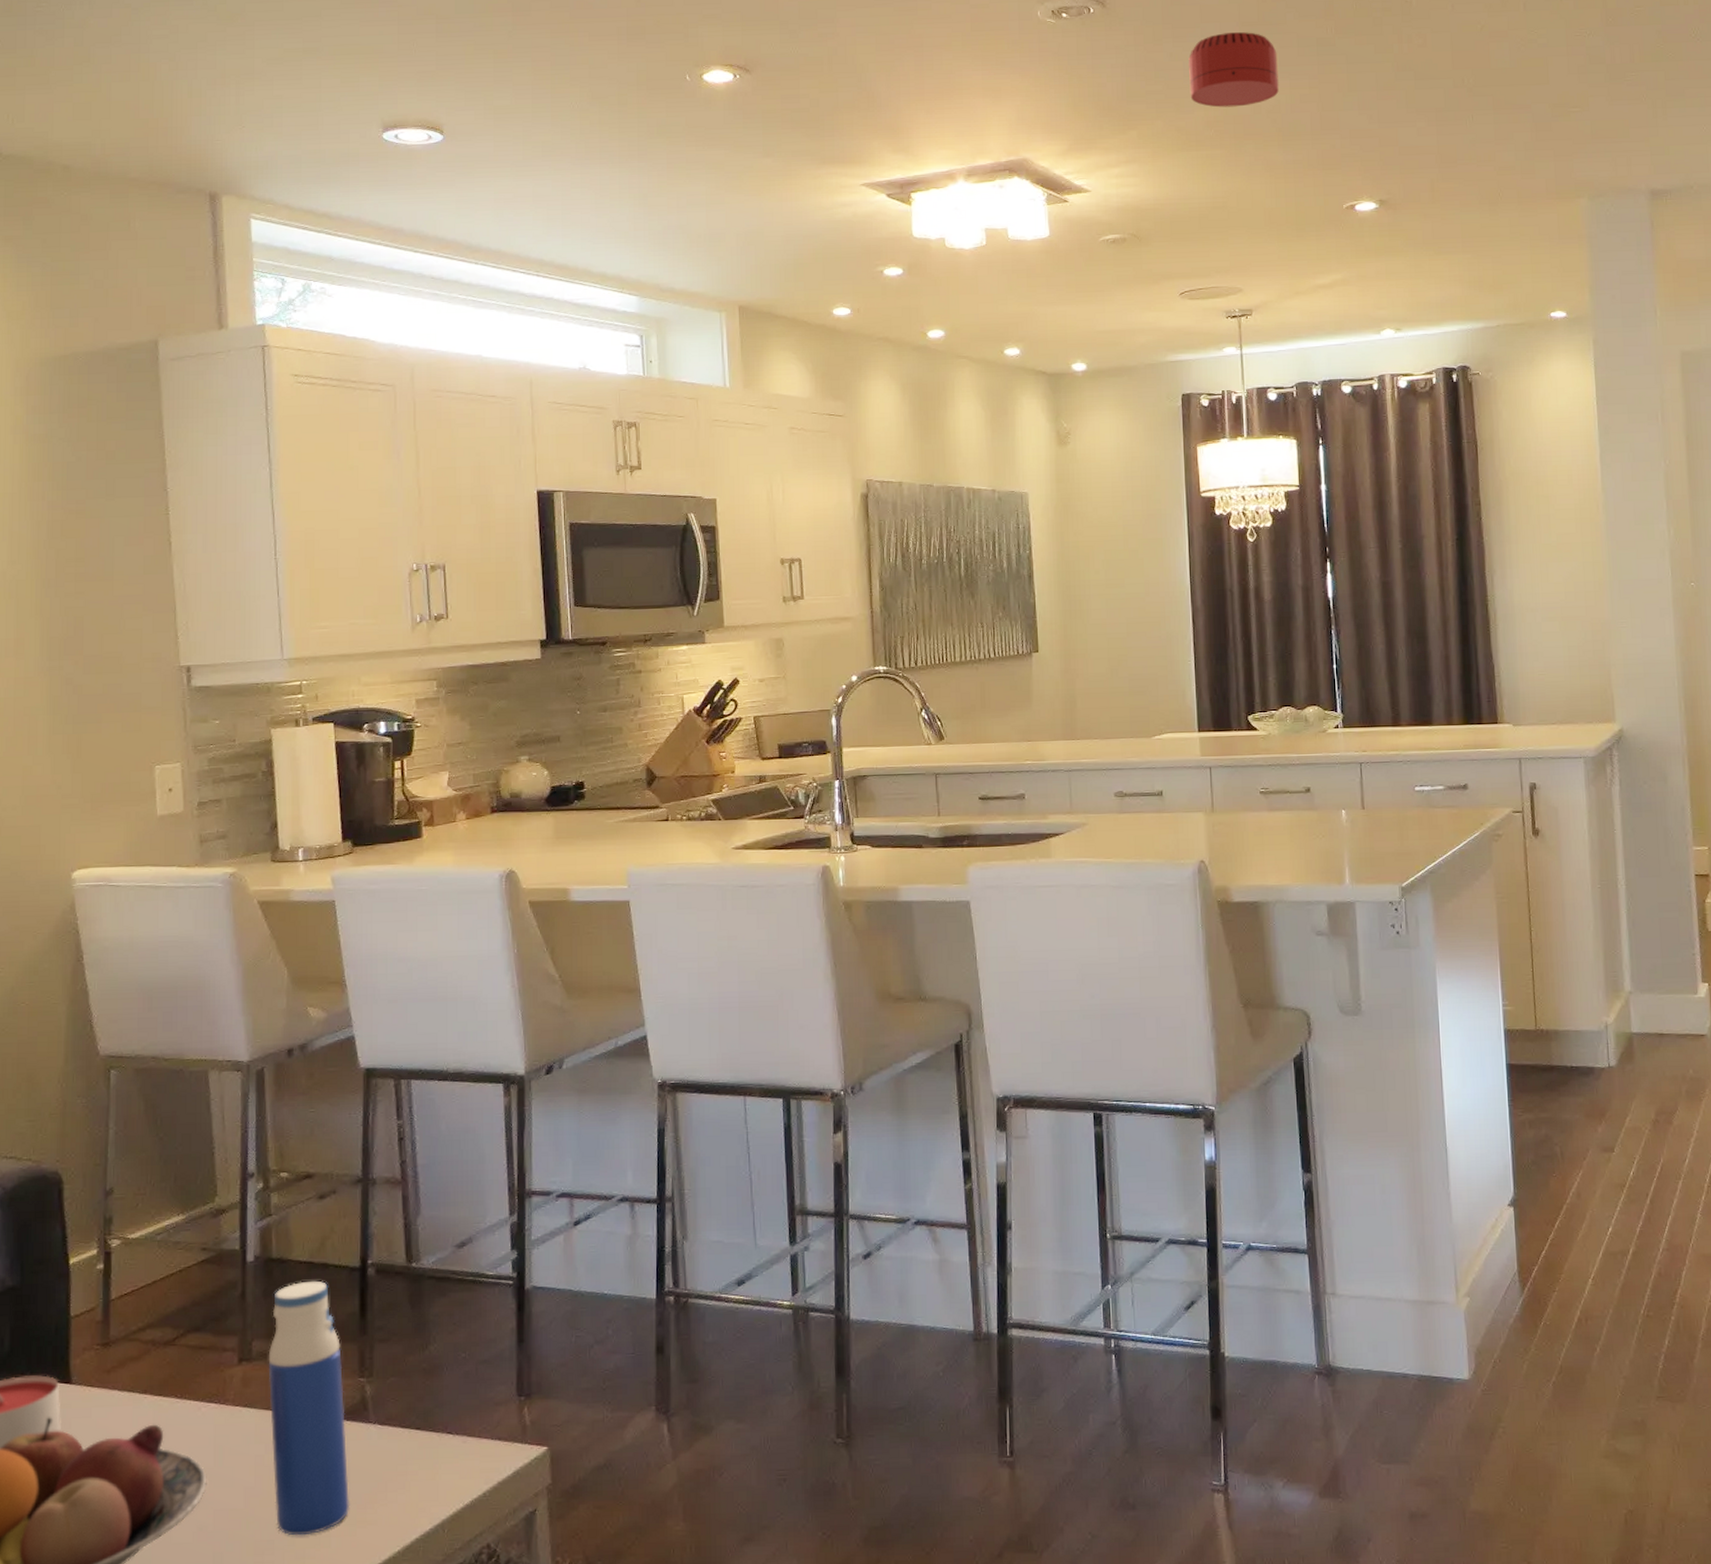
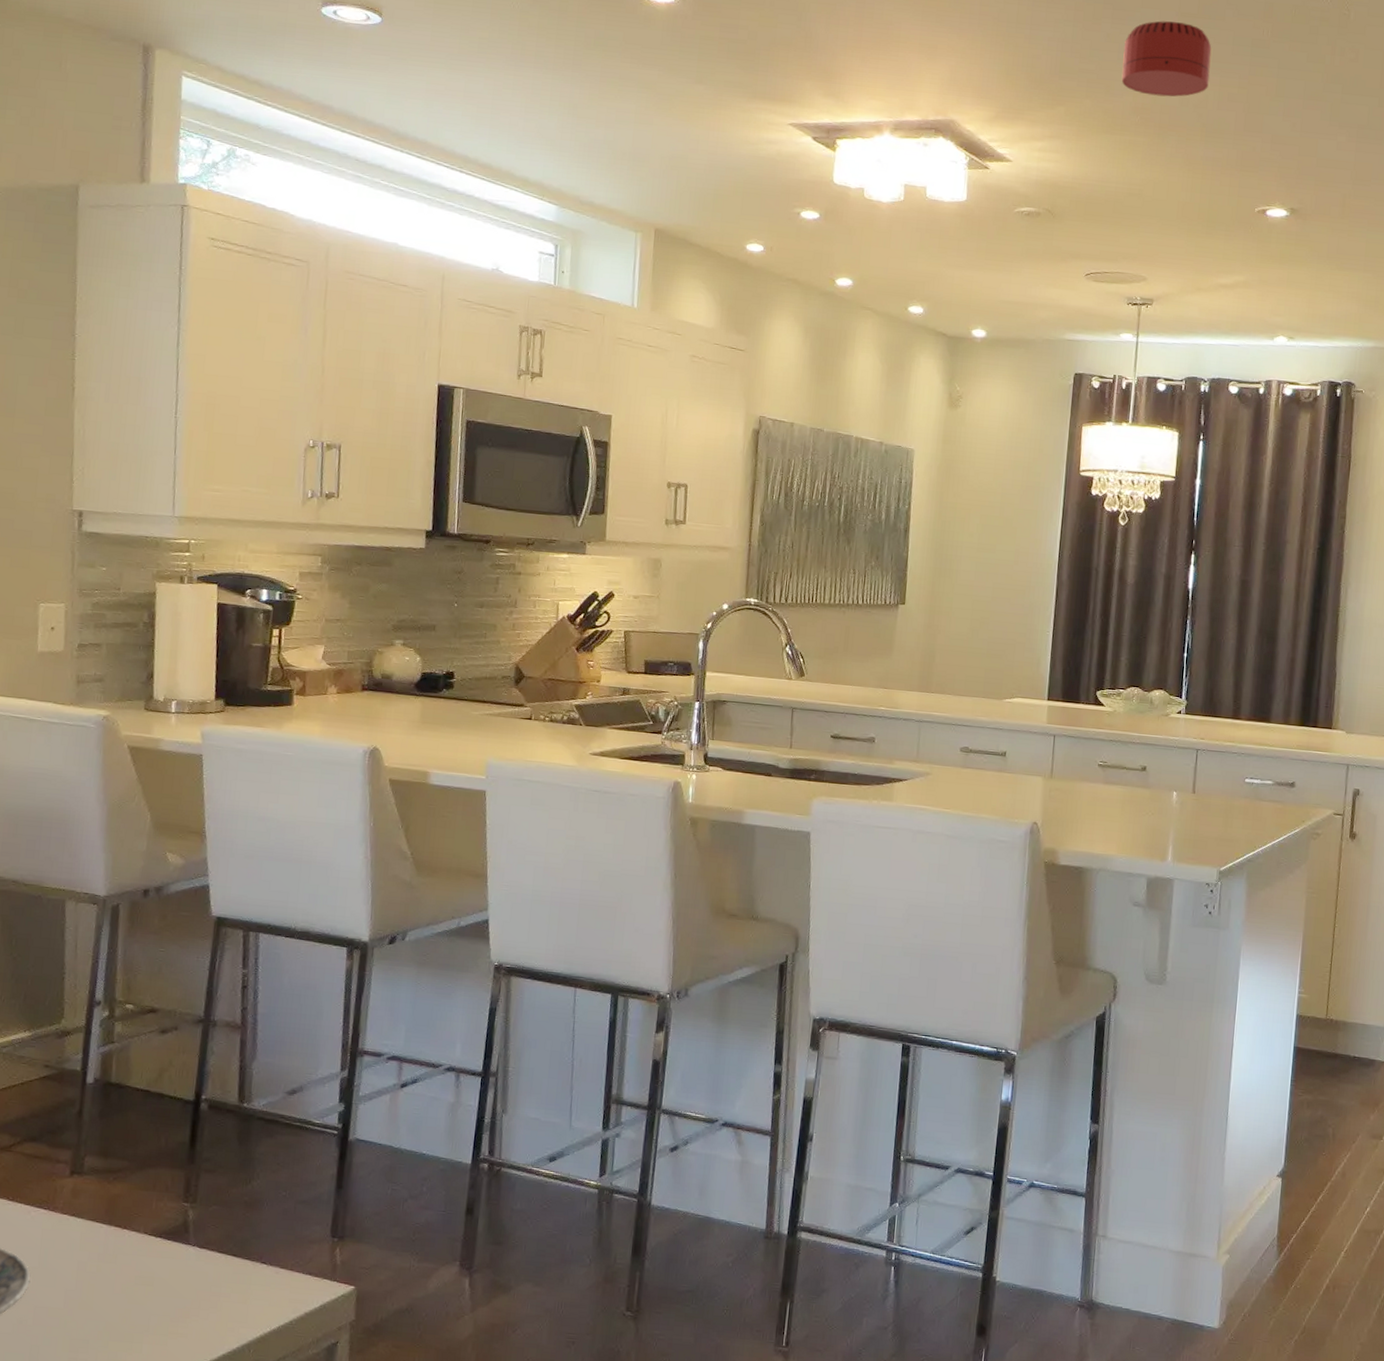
water bottle: present [268,1280,350,1536] -> none [93,1107,169,1340]

